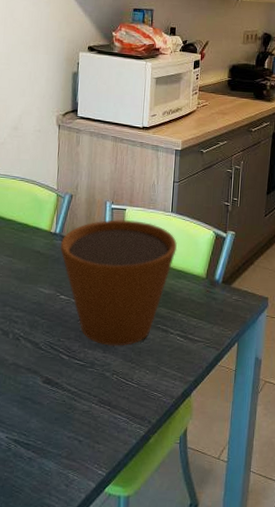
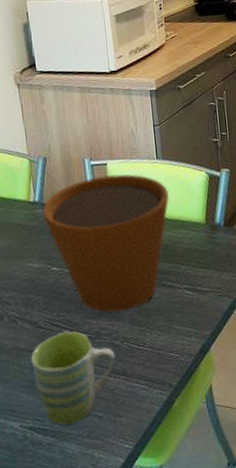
mug: none [26,356,104,443] -> present [30,331,115,425]

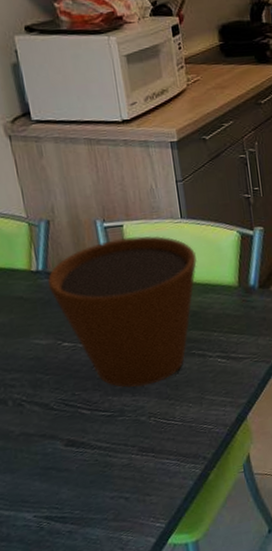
mug: present [30,331,115,425] -> none [42,410,142,511]

